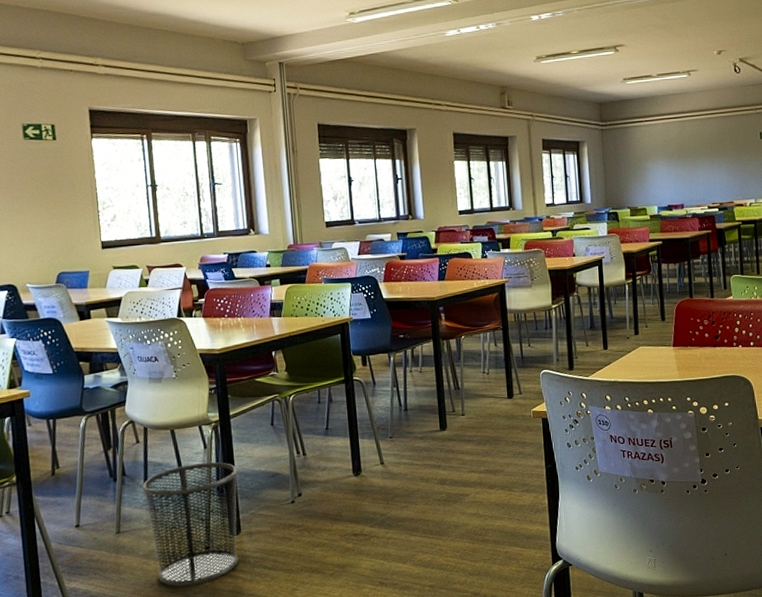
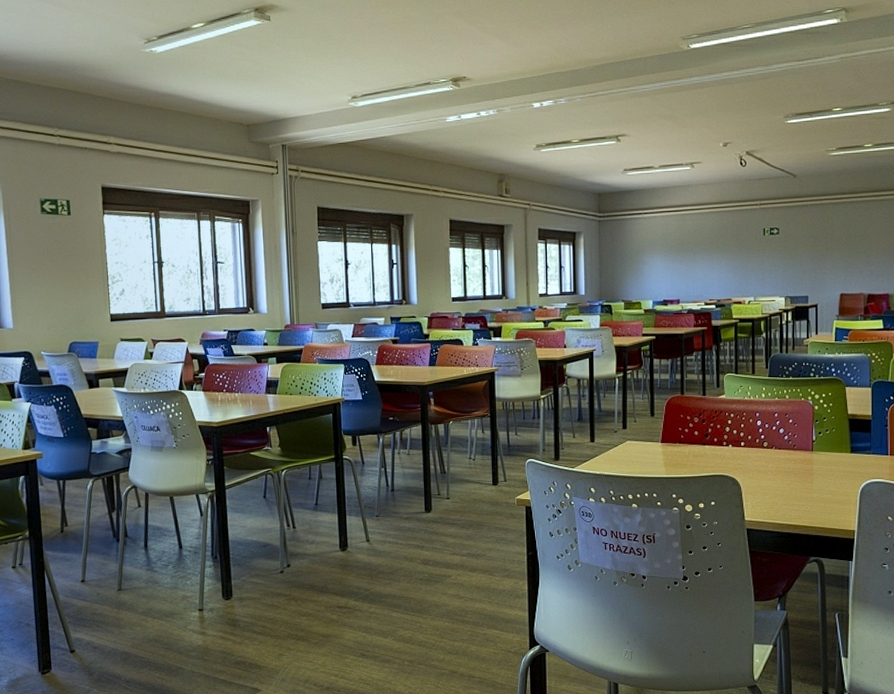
waste bin: present [142,462,239,587] -> none [142,529,232,644]

